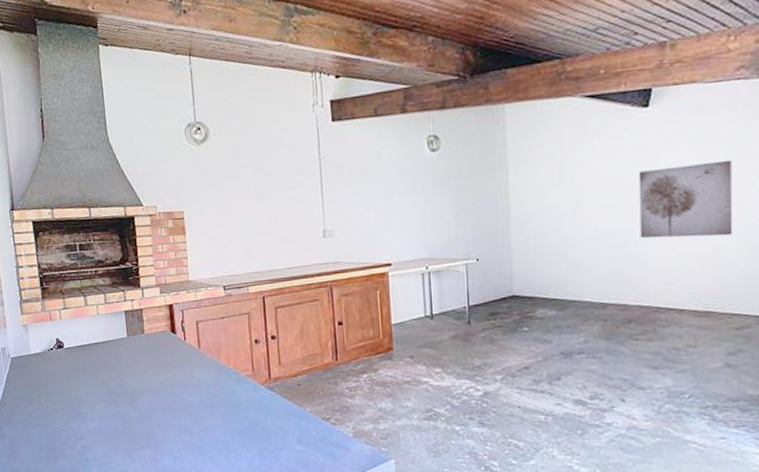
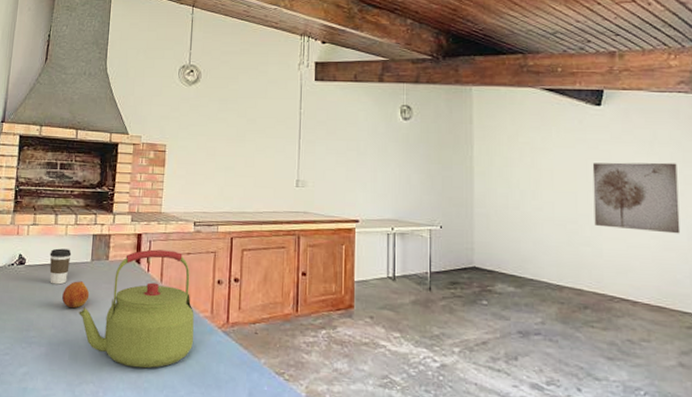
coffee cup: none [86,328,108,363] -> present [49,248,72,285]
fruit: none [105,357,132,383] -> present [62,281,90,309]
kettle: none [124,317,239,430] -> present [79,249,194,369]

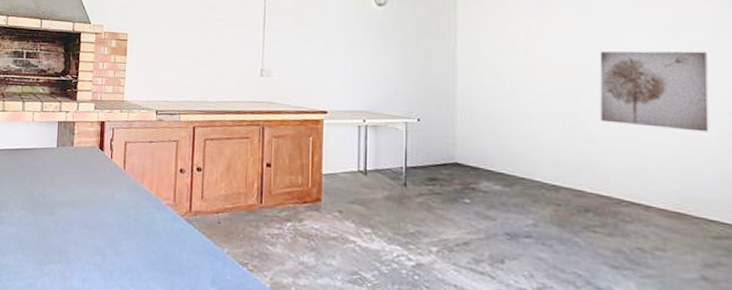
coffee cup: present [49,248,72,285] -> none [18,134,38,169]
fruit: present [62,281,90,309] -> none [30,165,56,192]
kettle: present [79,249,194,369] -> none [46,137,157,252]

